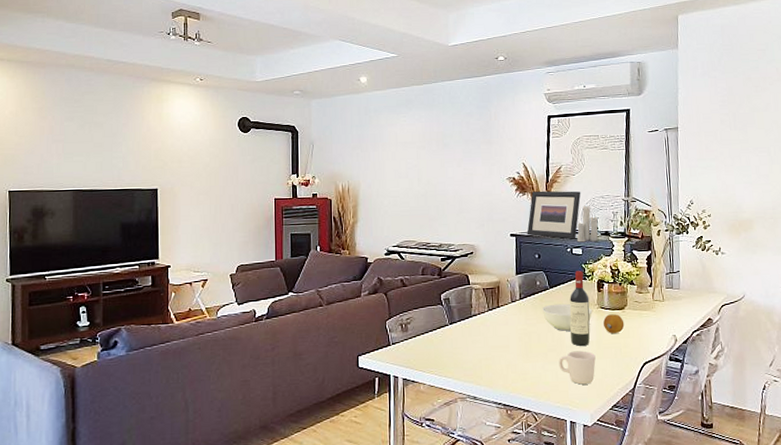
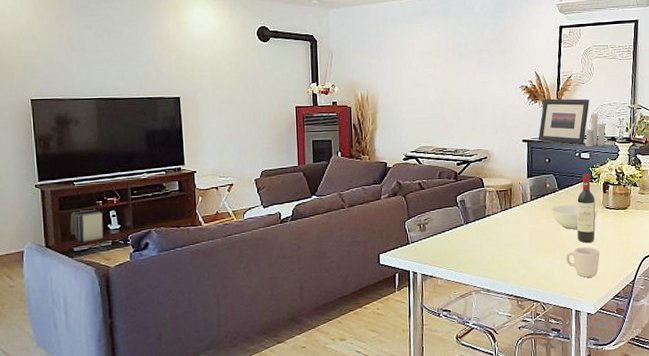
books: none [38,303,72,340] -> present [69,207,104,242]
fruit: present [603,314,625,333] -> none [608,213,627,231]

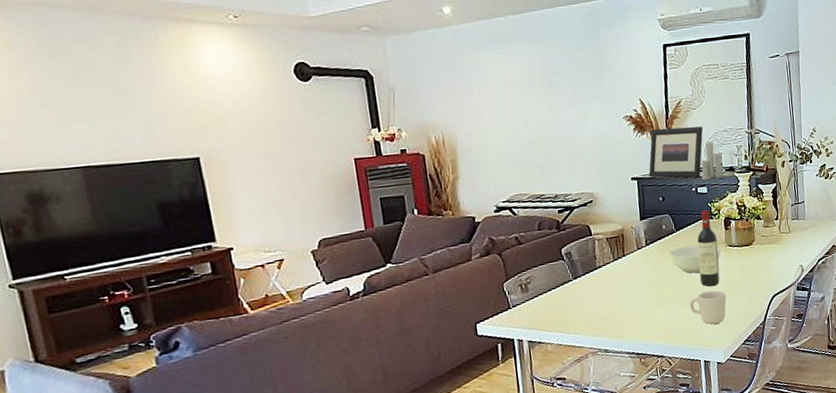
books: present [69,207,104,242] -> none [64,305,116,351]

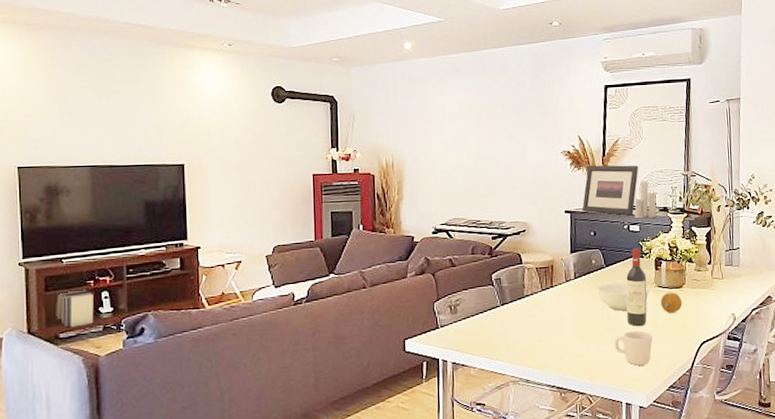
books: none [64,305,116,351] -> present [56,288,94,328]
fruit: none [732,250,753,271] -> present [661,292,683,313]

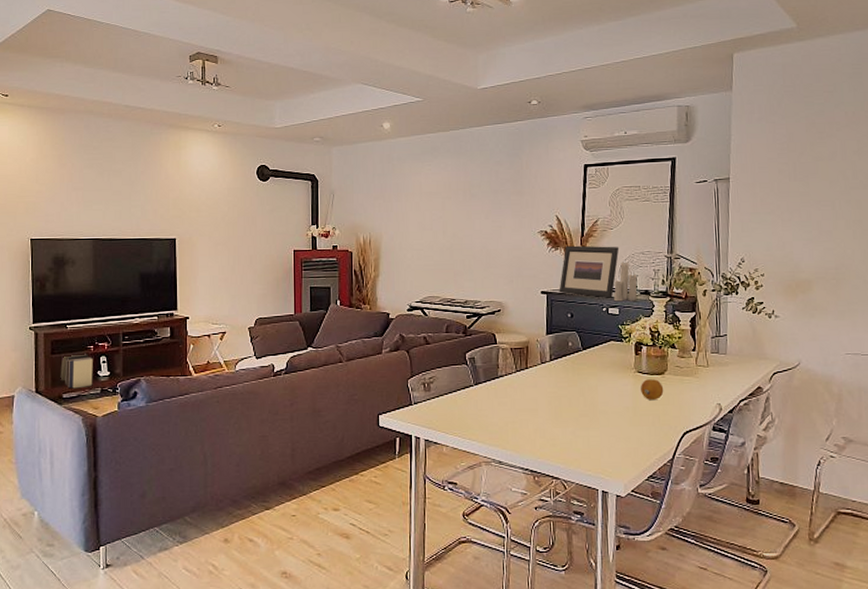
bowl: present [598,282,650,311] -> none [574,366,629,396]
mug: present [614,330,653,366] -> none [591,417,631,453]
wine bottle: present [626,248,647,326] -> none [603,332,626,412]

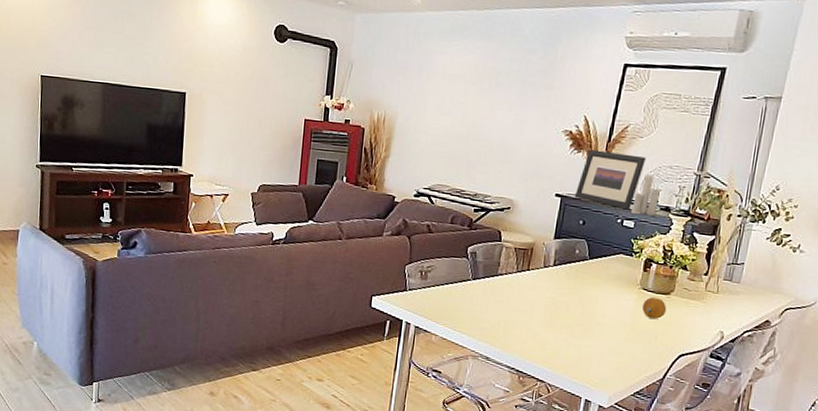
books: present [60,352,93,389] -> none [64,195,96,231]

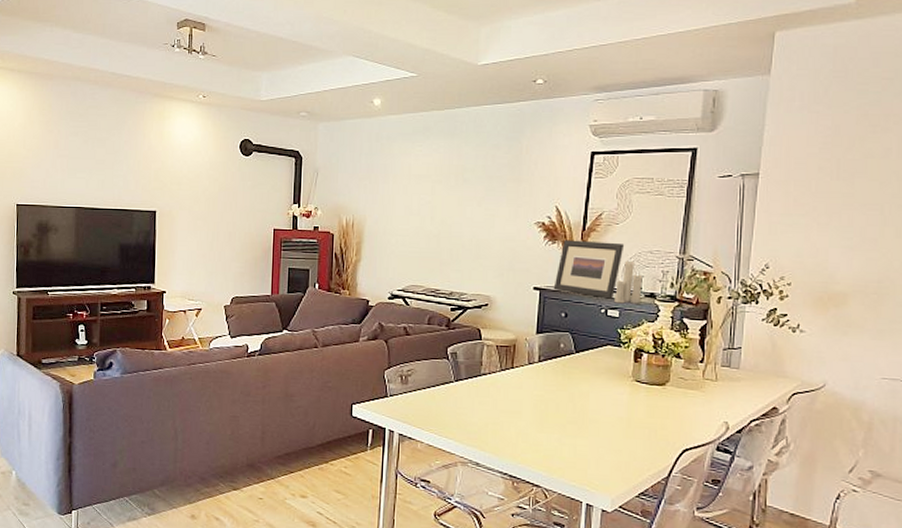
fruit: present [642,297,667,319] -> none [638,389,664,412]

